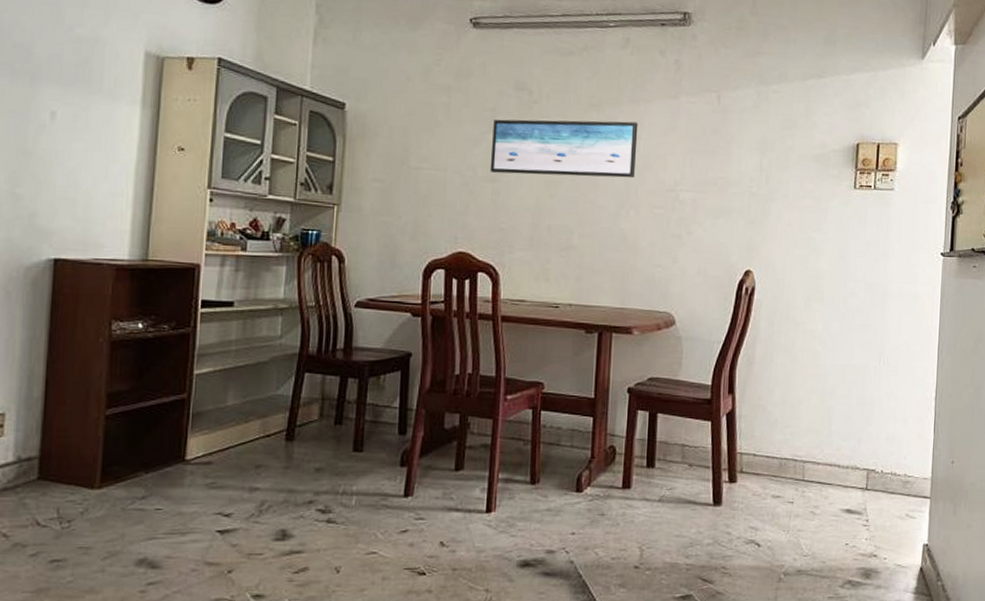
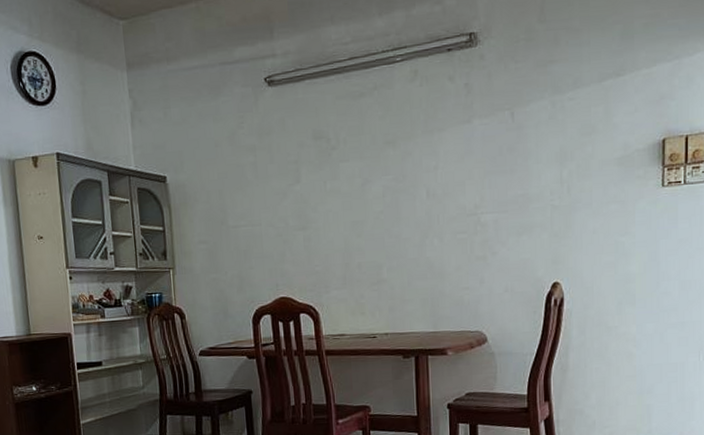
wall art: present [490,119,638,179] -> none [297,152,435,221]

